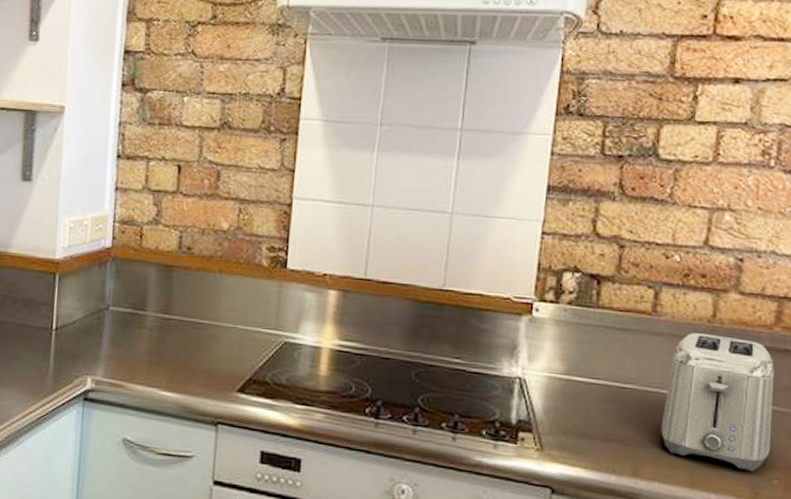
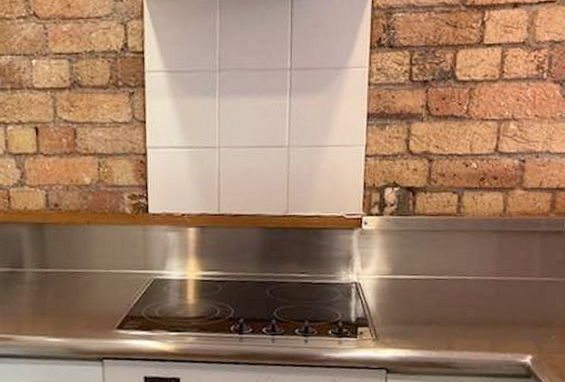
toaster: present [661,333,775,471] -> none [468,226,551,332]

